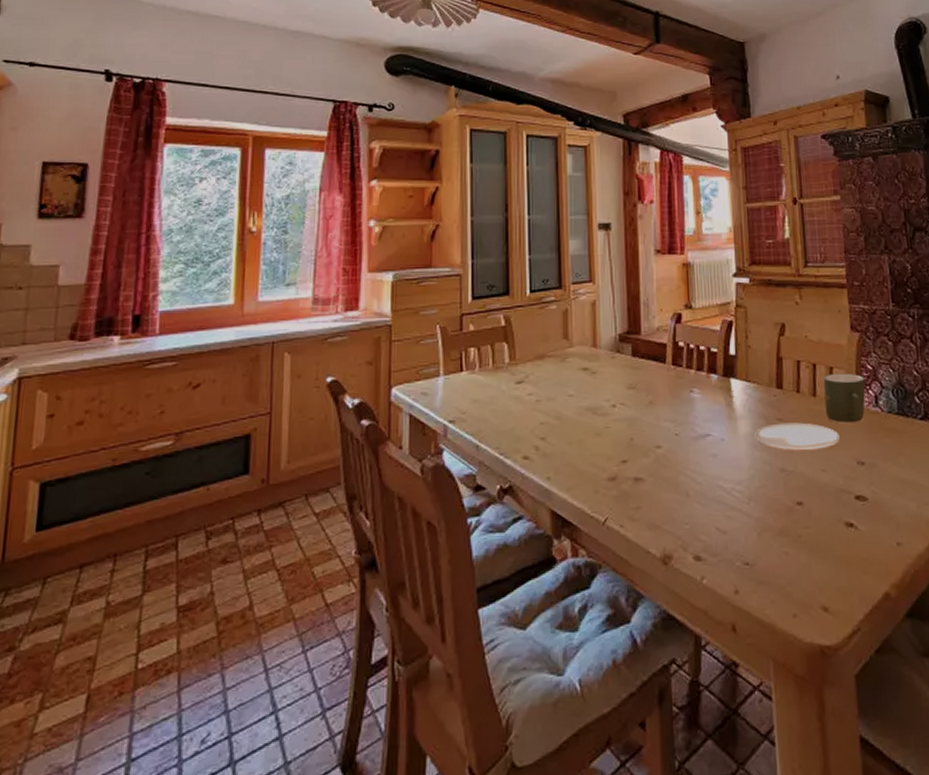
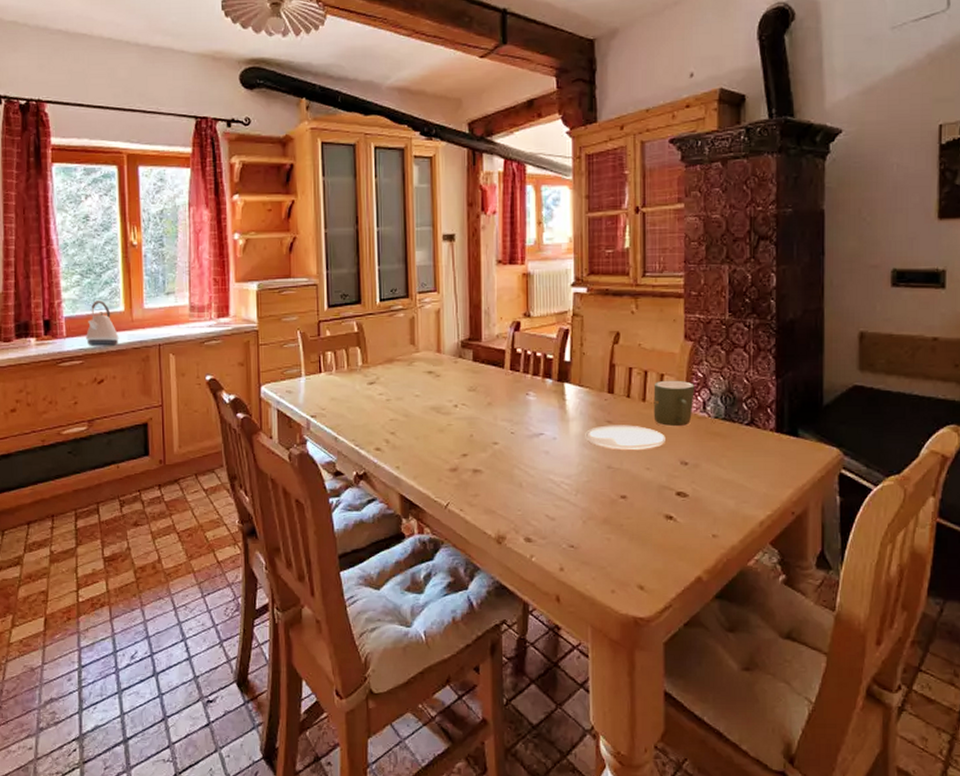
kettle: none [184,292,225,346] -> present [86,300,119,347]

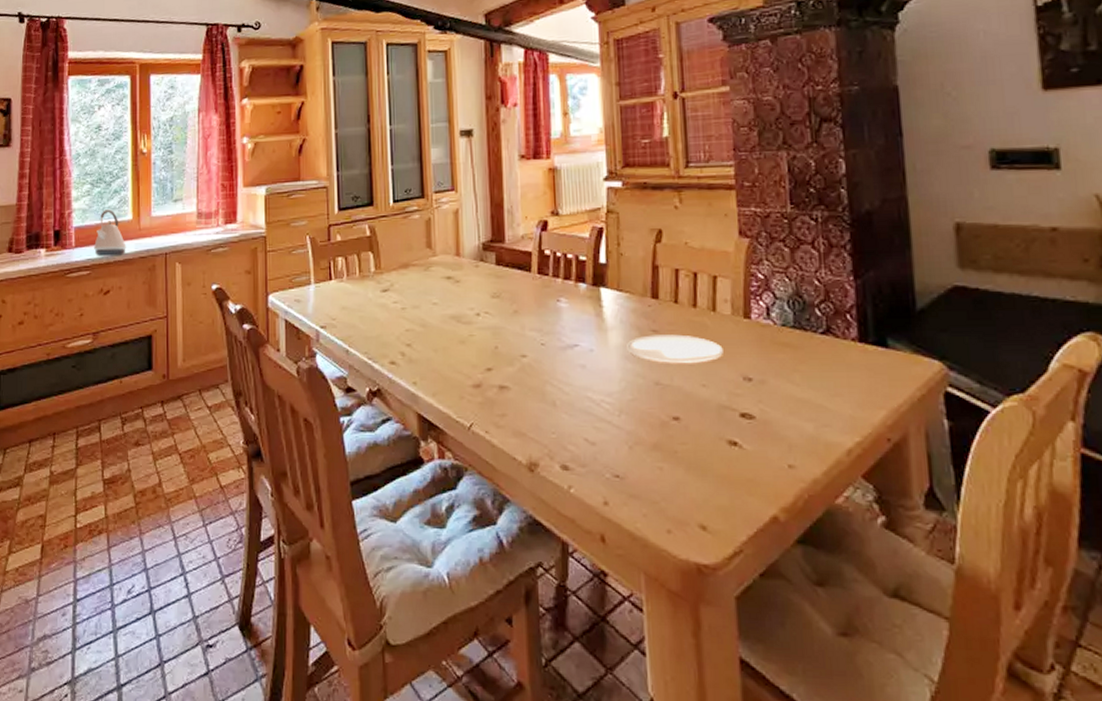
mug: present [653,380,695,427] -> none [705,282,755,337]

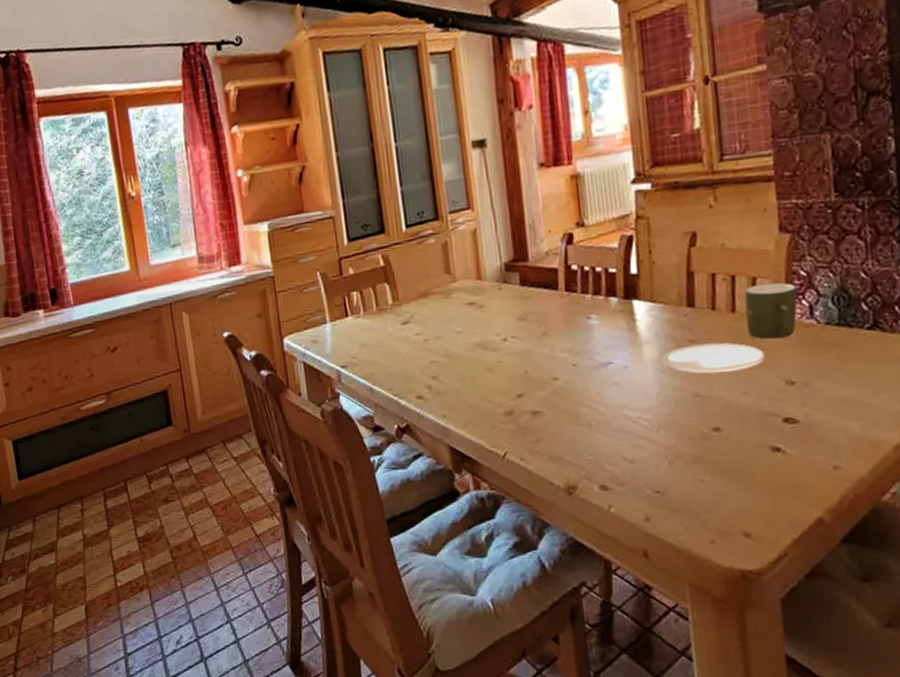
kettle: present [94,209,126,257] -> none [93,261,128,314]
mug: none [705,282,755,337] -> present [744,282,798,341]

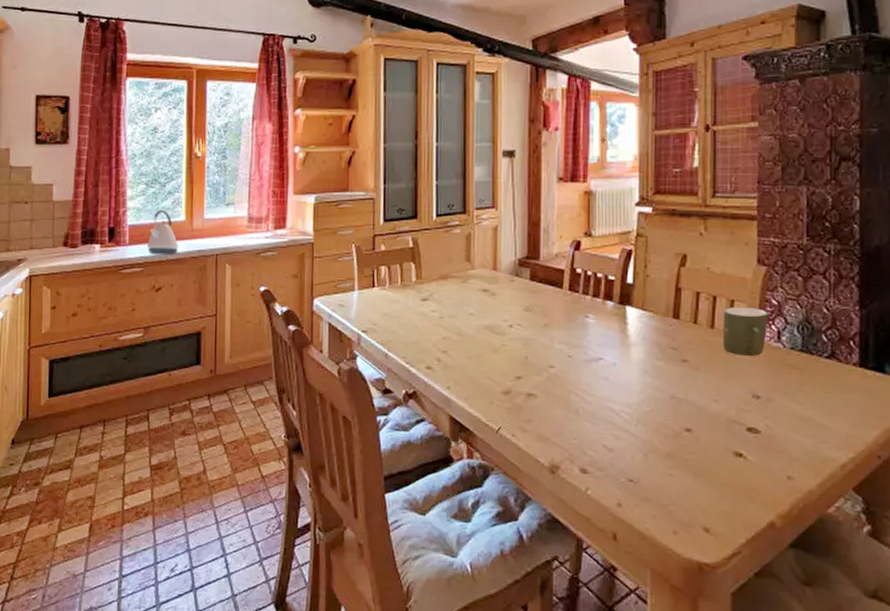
kettle: none [93,261,128,314] -> present [147,210,179,255]
plate: present [663,342,764,375] -> none [647,352,735,381]

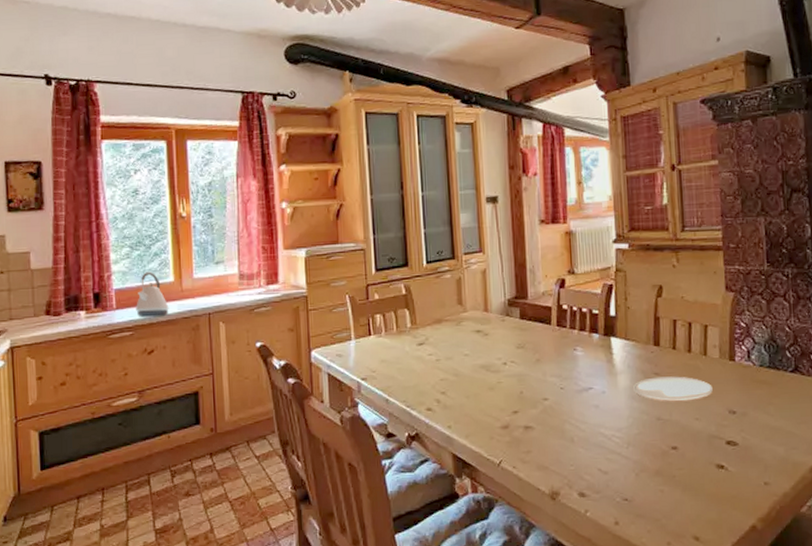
plate: none [647,352,735,381] -> present [633,376,713,402]
mug: present [722,306,768,357] -> none [698,330,739,377]

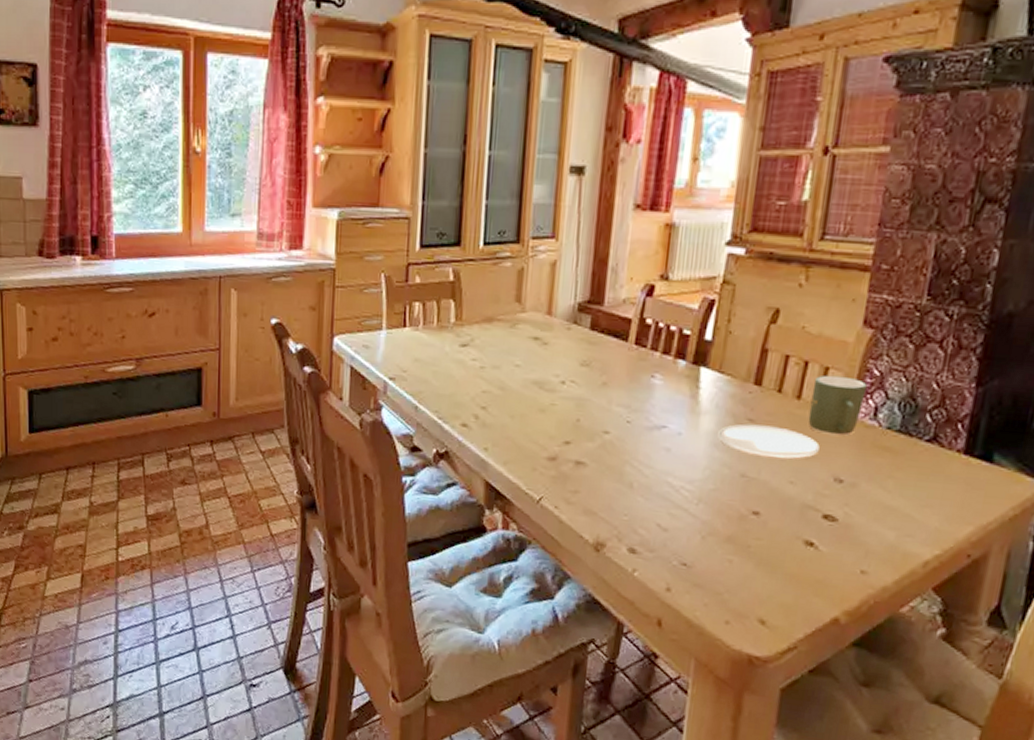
kettle: present [136,272,169,318] -> none [138,217,175,275]
mug: none [698,330,739,377] -> present [808,375,867,436]

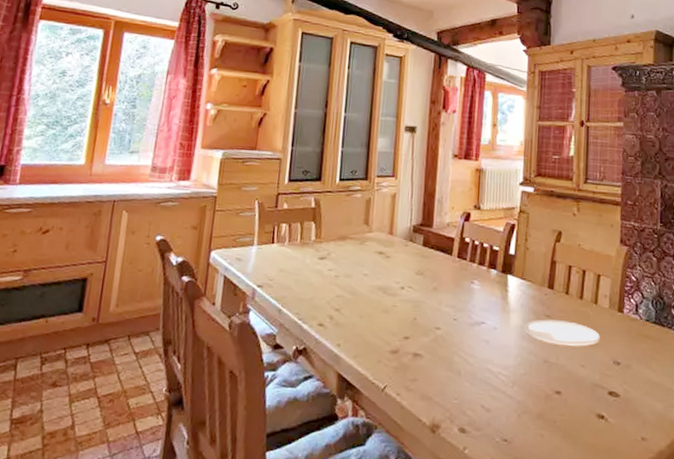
mug: present [808,375,867,436] -> none [589,280,628,327]

